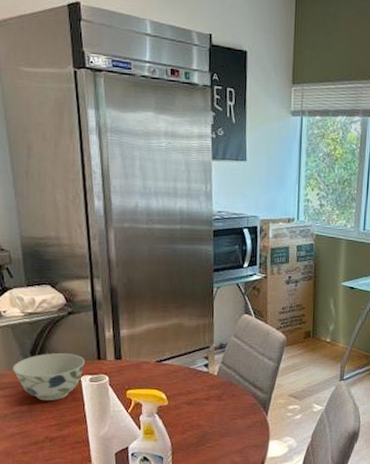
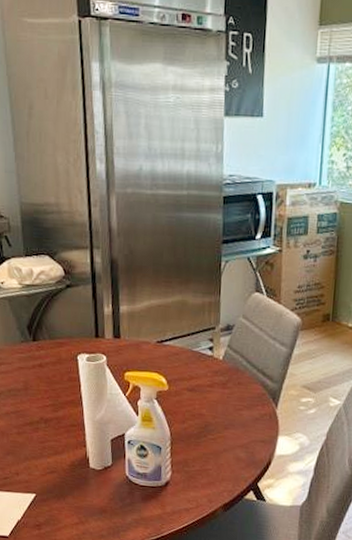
bowl: present [13,353,85,401] -> none [9,328,82,380]

